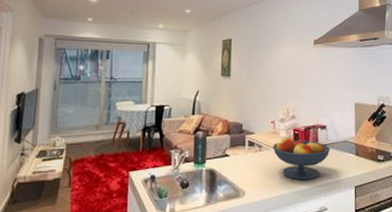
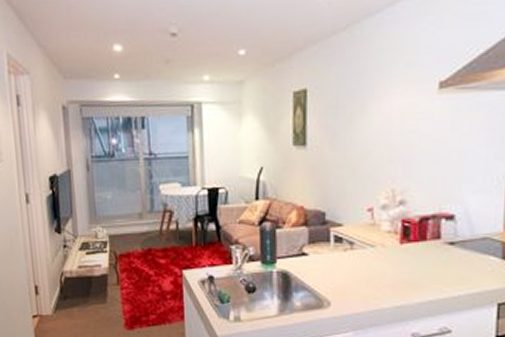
fruit bowl: present [273,138,330,180] -> none [370,232,459,291]

